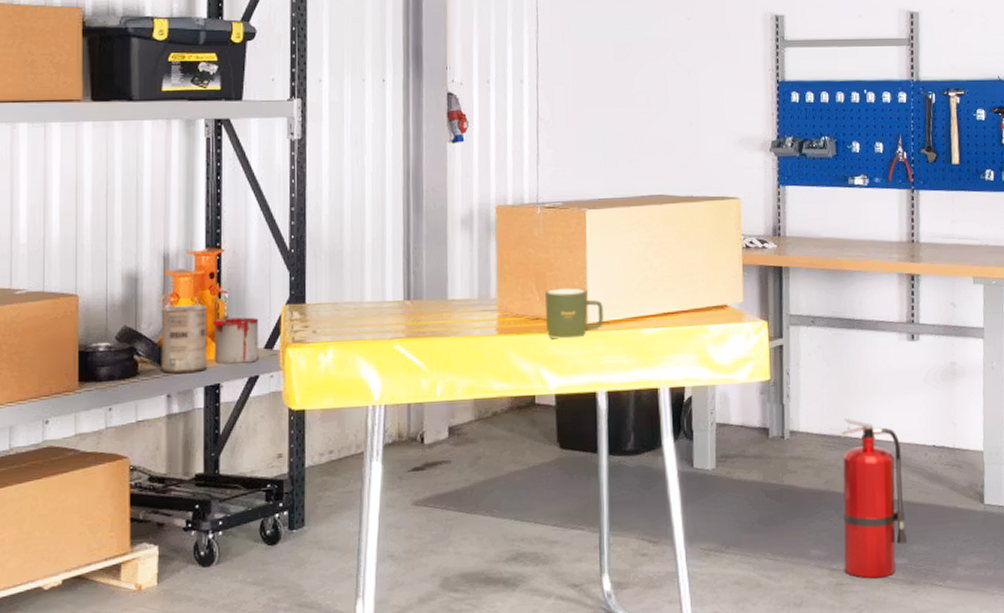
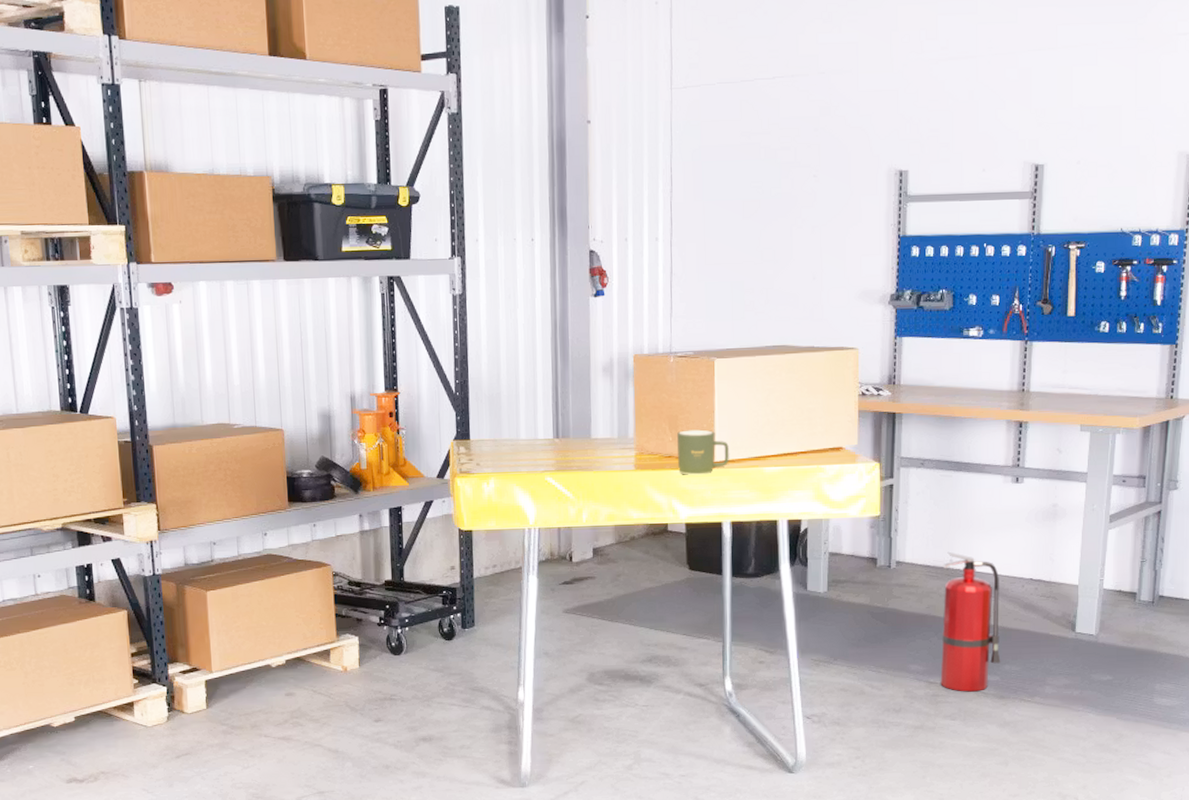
paint can: present [161,304,208,374] -> none [351,439,391,498]
paint can: present [213,315,259,365] -> none [394,449,432,491]

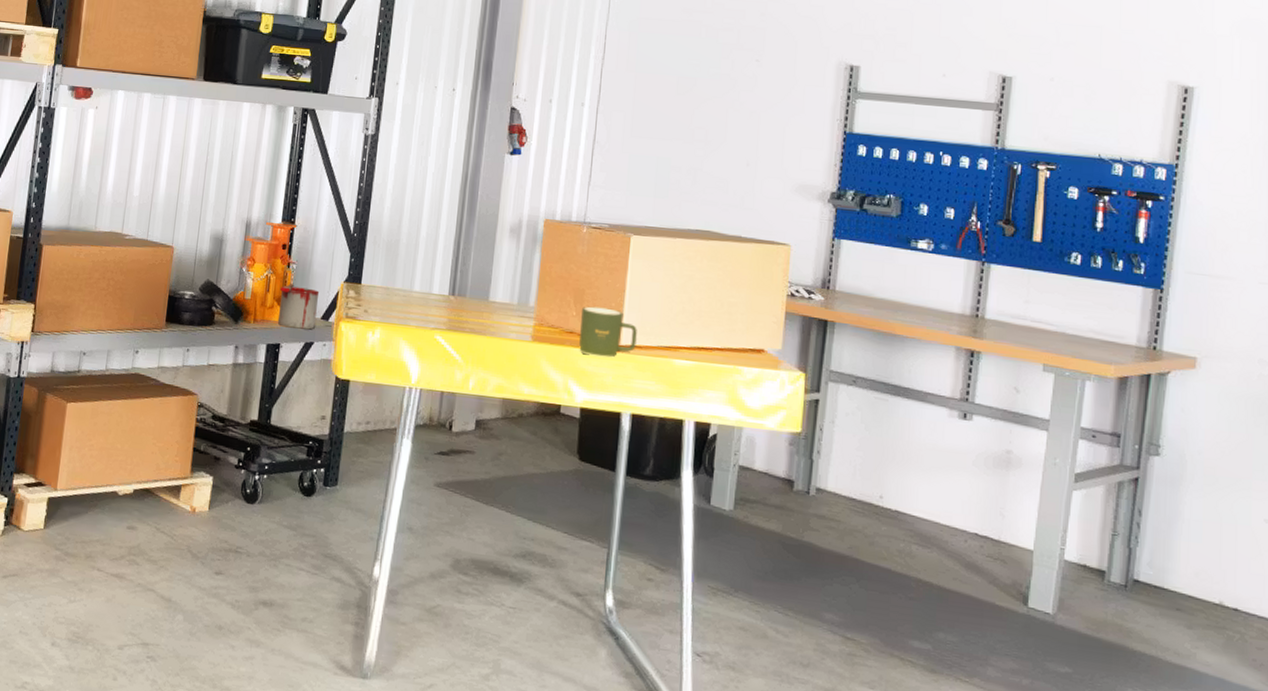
paint can: none [394,449,432,491] -> present [277,284,320,330]
fire extinguisher: present [940,551,1001,692] -> none [859,486,938,659]

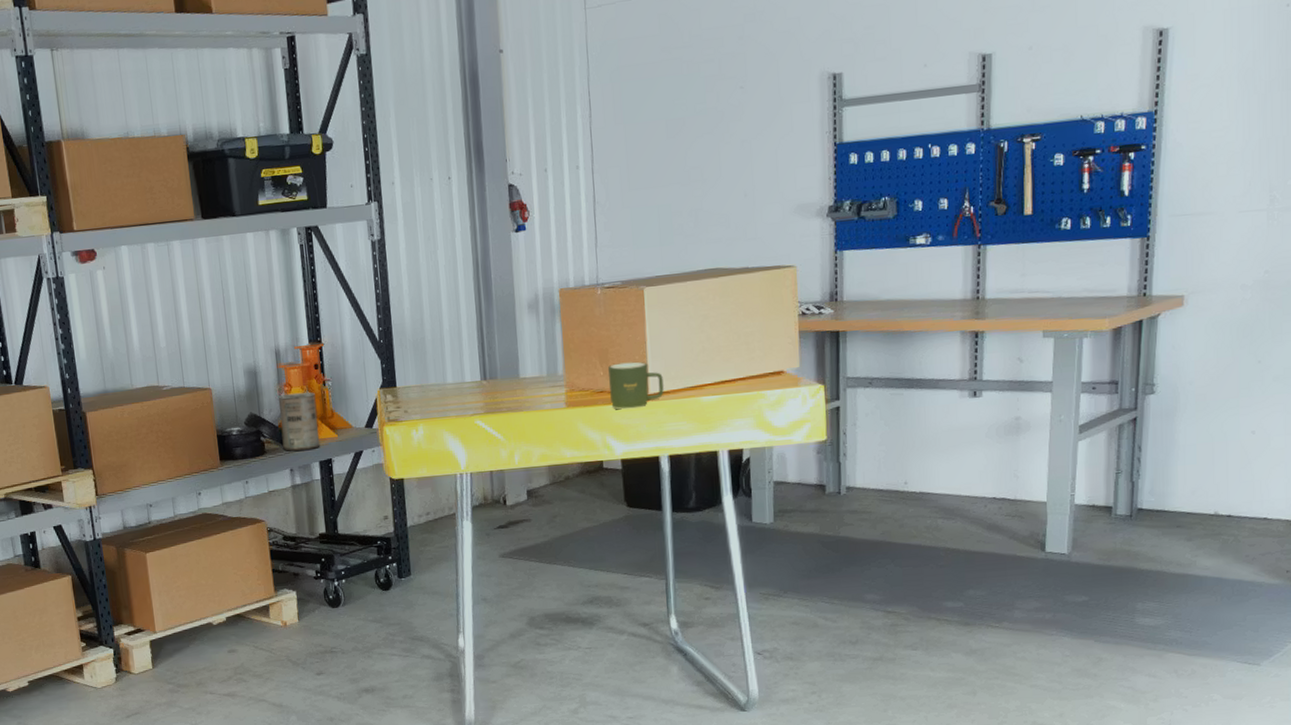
paint can: none [233,268,277,331] -> present [278,392,320,452]
paint can: present [277,284,320,330] -> none [321,400,361,443]

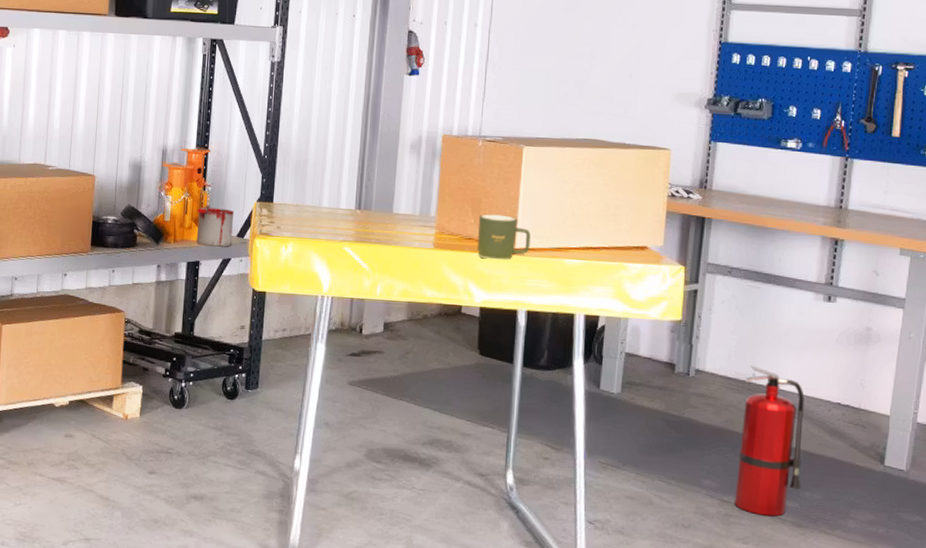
paint can: present [278,392,320,452] -> none [154,192,194,250]
paint can: none [321,400,361,443] -> present [196,205,235,248]
fire extinguisher: none [897,473,964,620] -> present [734,365,804,517]

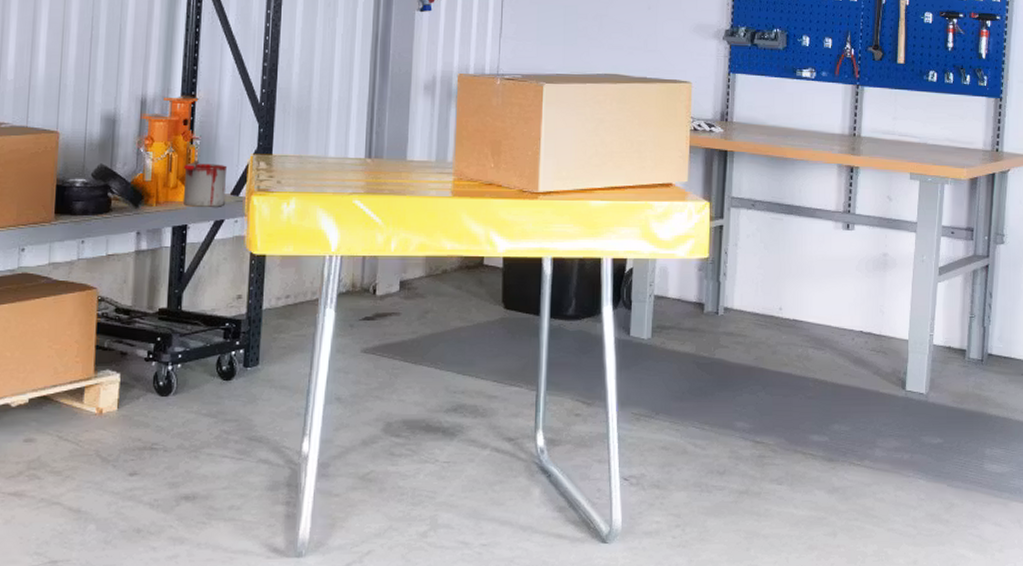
mug: present [477,214,531,261] -> none [499,157,554,207]
fire extinguisher: present [734,365,804,517] -> none [767,299,830,453]

